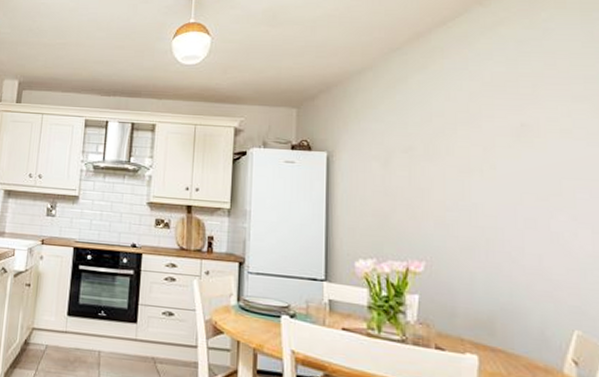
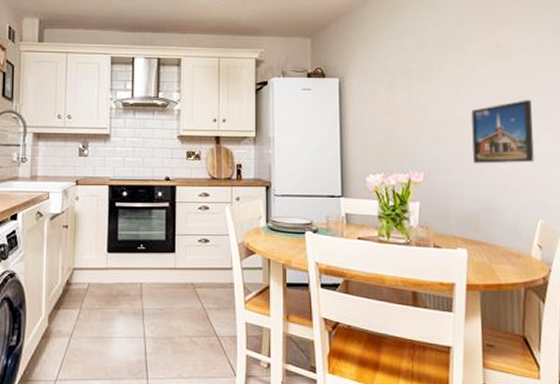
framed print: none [486,188,569,261] -> present [471,100,534,164]

